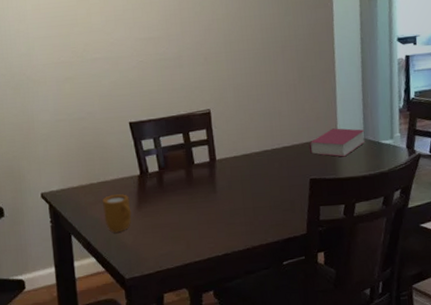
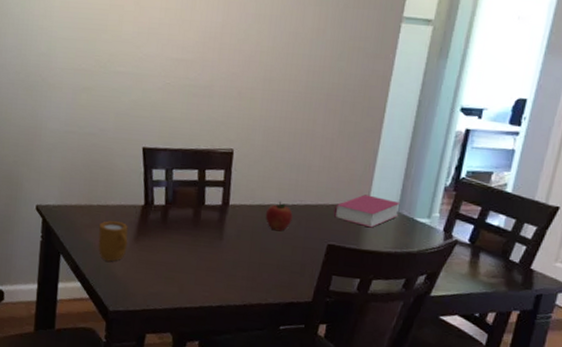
apple: none [249,147,275,176] -> present [265,201,293,232]

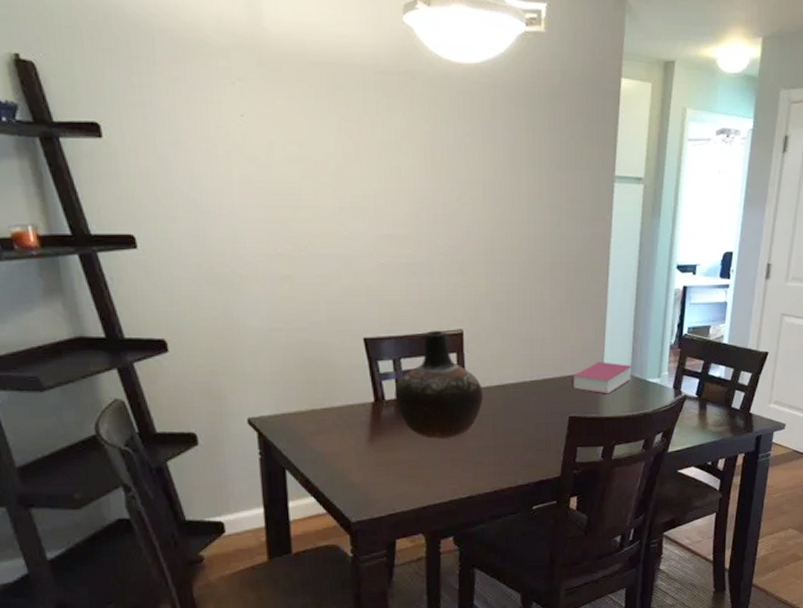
mug: present [98,221,128,262] -> none [327,424,362,469]
vase: none [162,147,245,248] -> present [394,331,483,439]
apple: present [265,201,293,232] -> none [504,378,532,410]

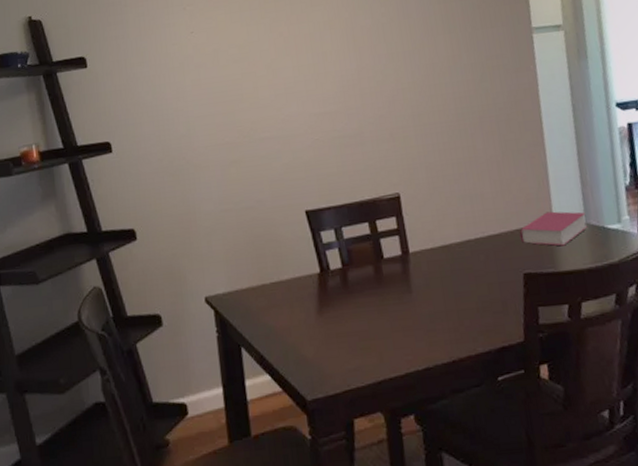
vase: present [394,331,483,439] -> none [338,196,428,307]

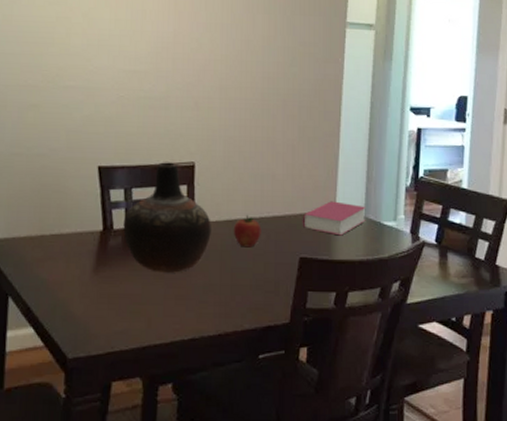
vase: none [338,196,428,307] -> present [123,162,211,273]
apple: none [449,237,480,271] -> present [233,214,261,248]

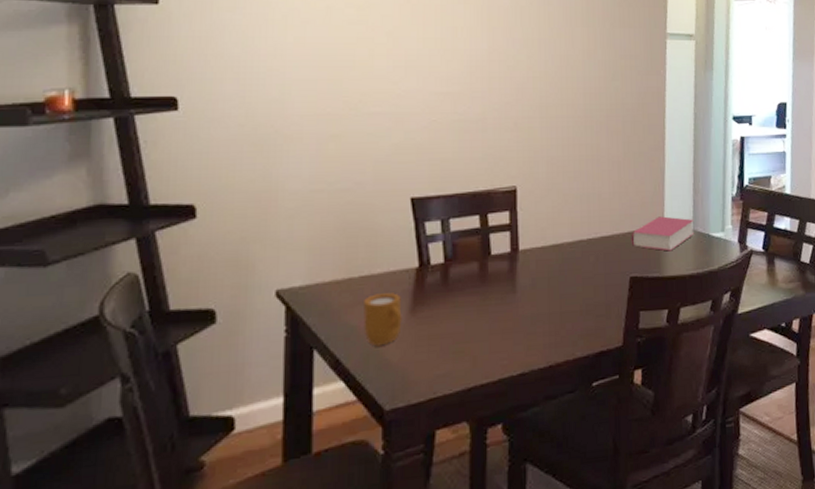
mug: none [52,252,86,299] -> present [364,293,402,347]
vase: present [123,162,211,273] -> none [441,188,537,307]
apple: present [233,214,261,248] -> none [560,237,590,272]

